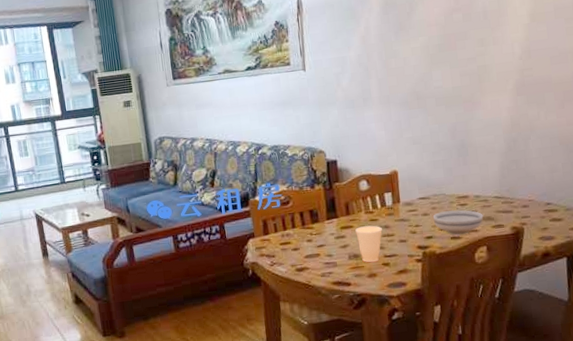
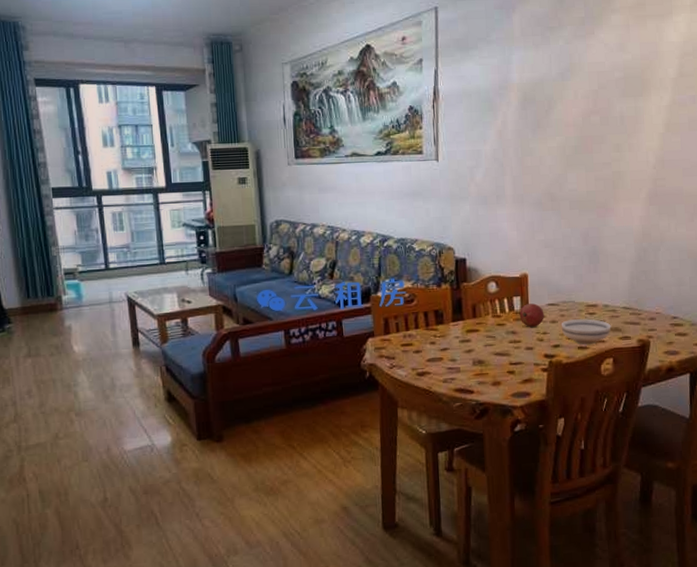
cup: present [355,225,383,263] -> none [481,330,509,370]
fruit: none [391,198,416,221] -> present [519,303,544,327]

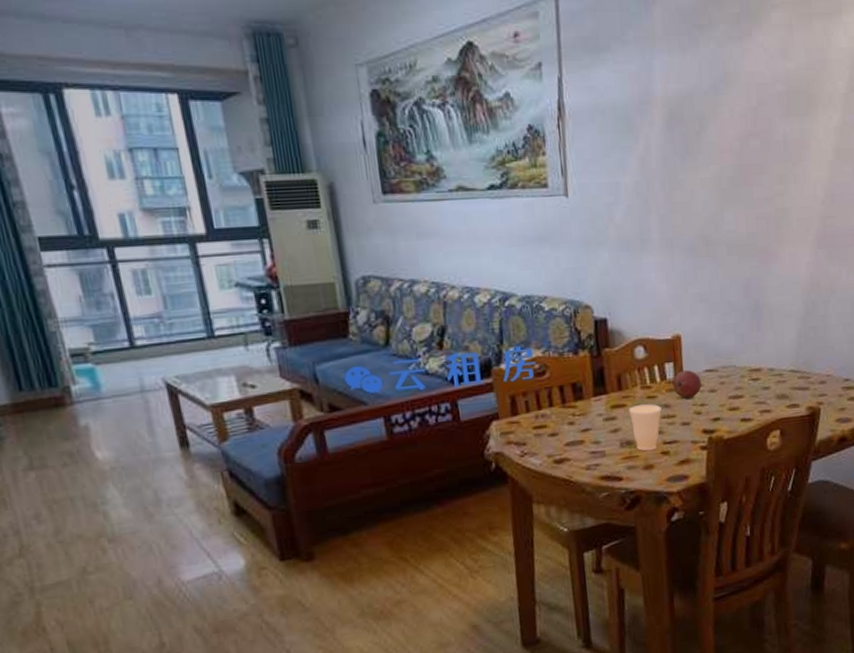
cup: none [481,330,509,370] -> present [629,404,662,452]
bowl: present [561,318,611,344] -> none [720,385,778,416]

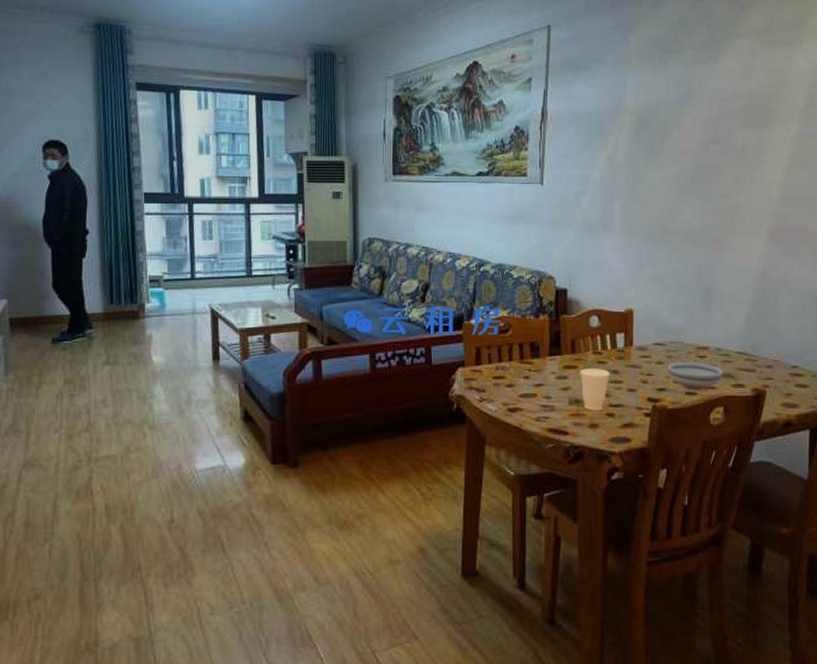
fruit: present [672,370,702,399] -> none [622,342,650,367]
bowl: none [720,385,778,416] -> present [667,361,723,390]

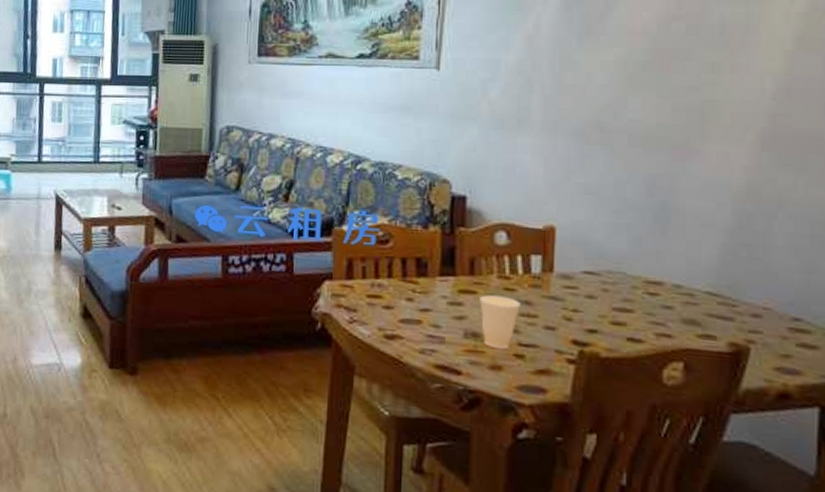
bowl: present [667,361,723,390] -> none [601,297,684,337]

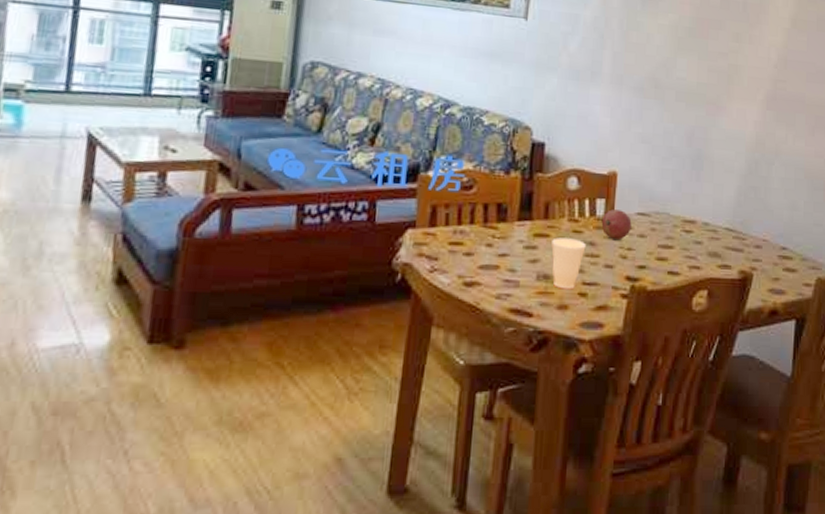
fruit: none [538,267,577,300] -> present [601,209,632,240]

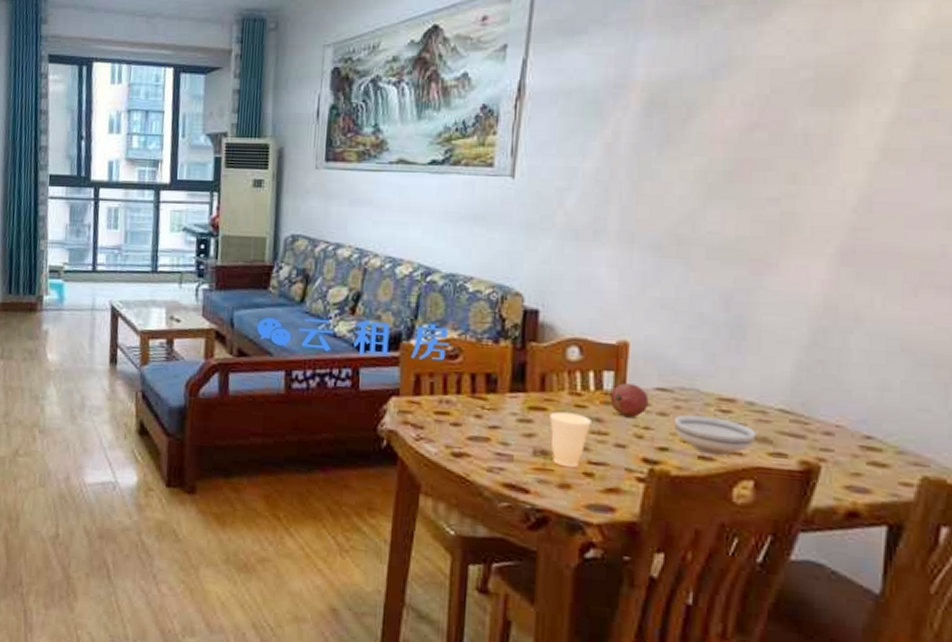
bowl: none [650,235,710,269] -> present [673,414,756,455]

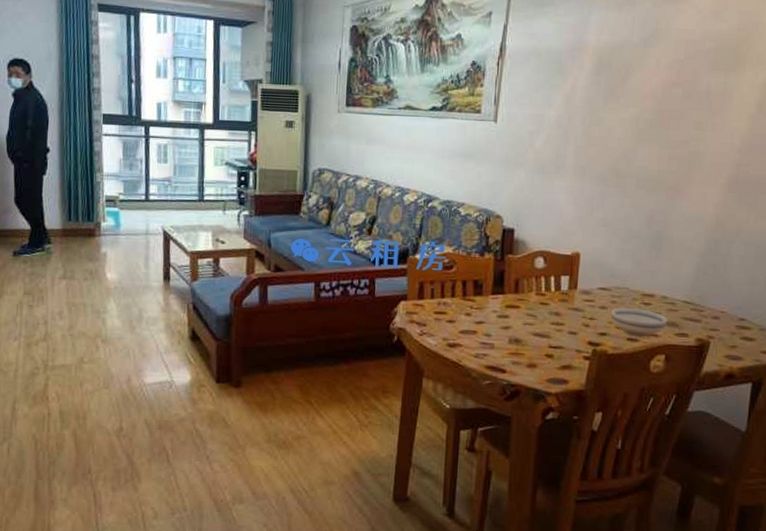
cup: present [549,411,591,468] -> none [521,308,552,352]
fruit: present [610,383,649,417] -> none [565,285,594,311]

